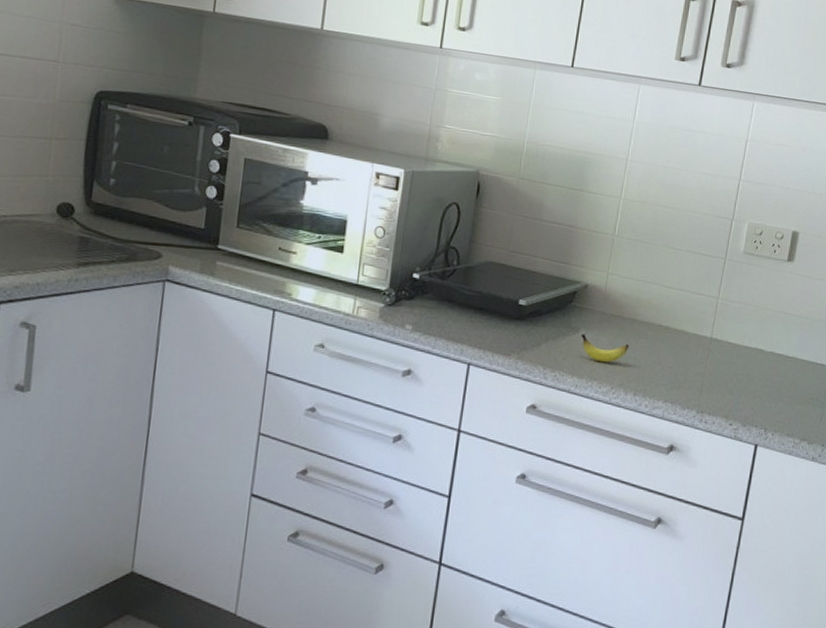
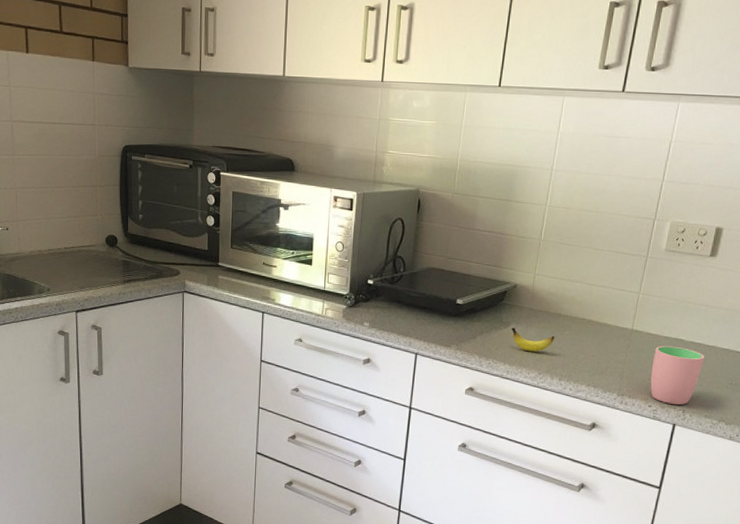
cup: none [731,356,785,423] -> present [650,345,705,405]

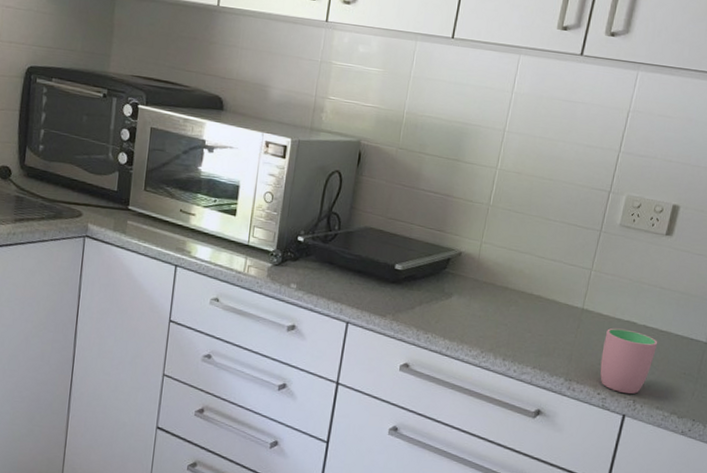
banana: present [511,328,555,352] -> none [453,299,501,328]

